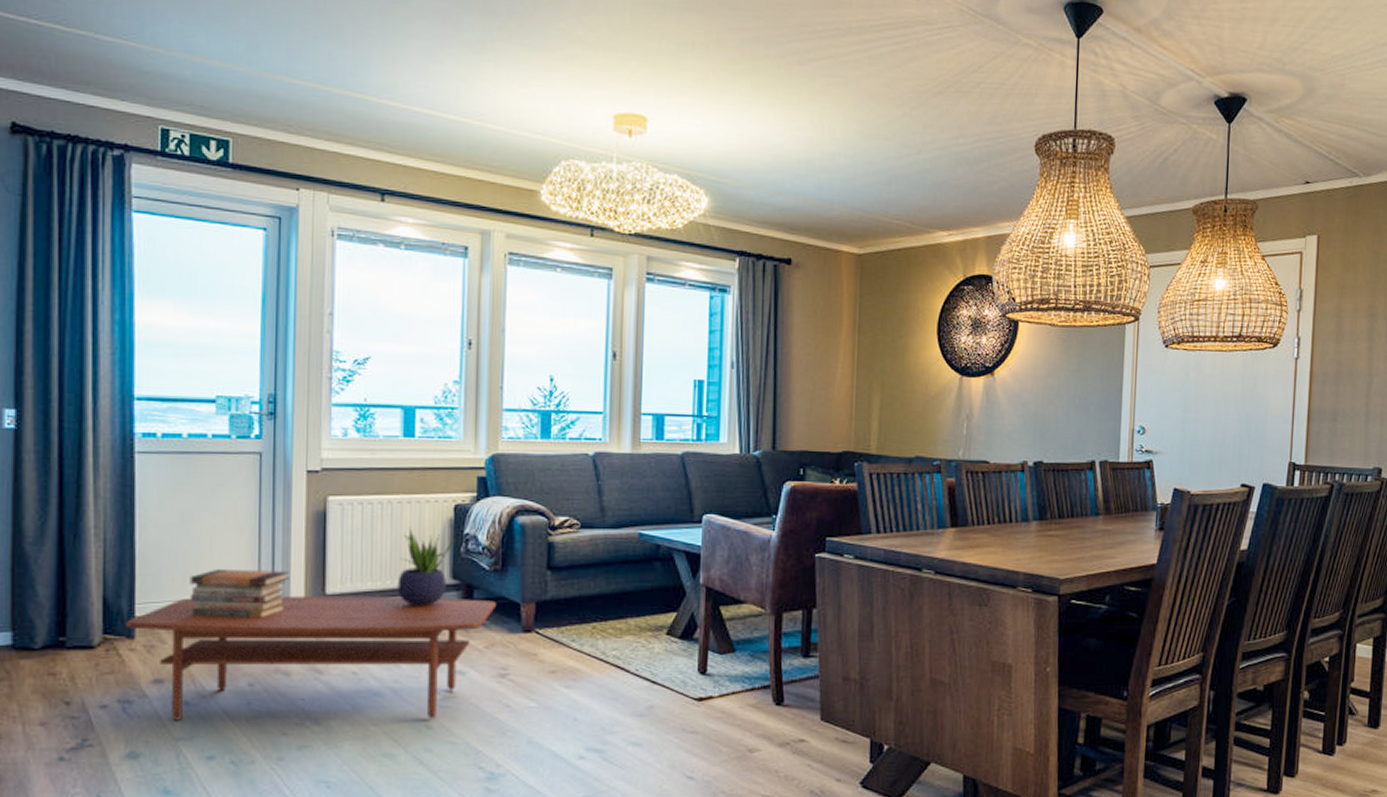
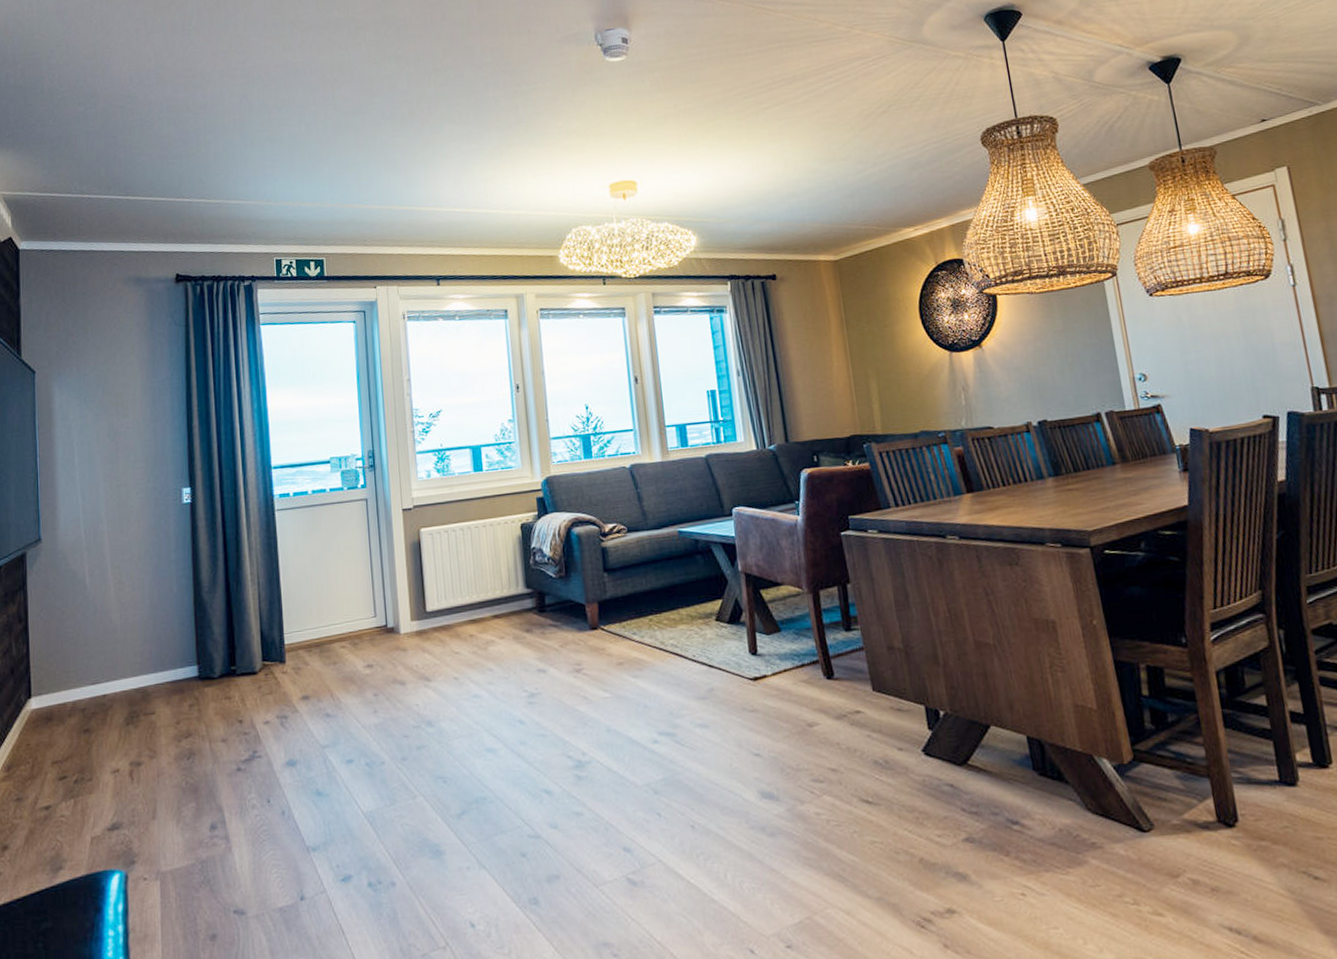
coffee table: present [125,595,496,721] -> none [277,604,565,731]
book stack: present [189,568,289,618] -> none [322,594,397,640]
potted plant: present [397,526,455,606] -> none [482,547,525,615]

